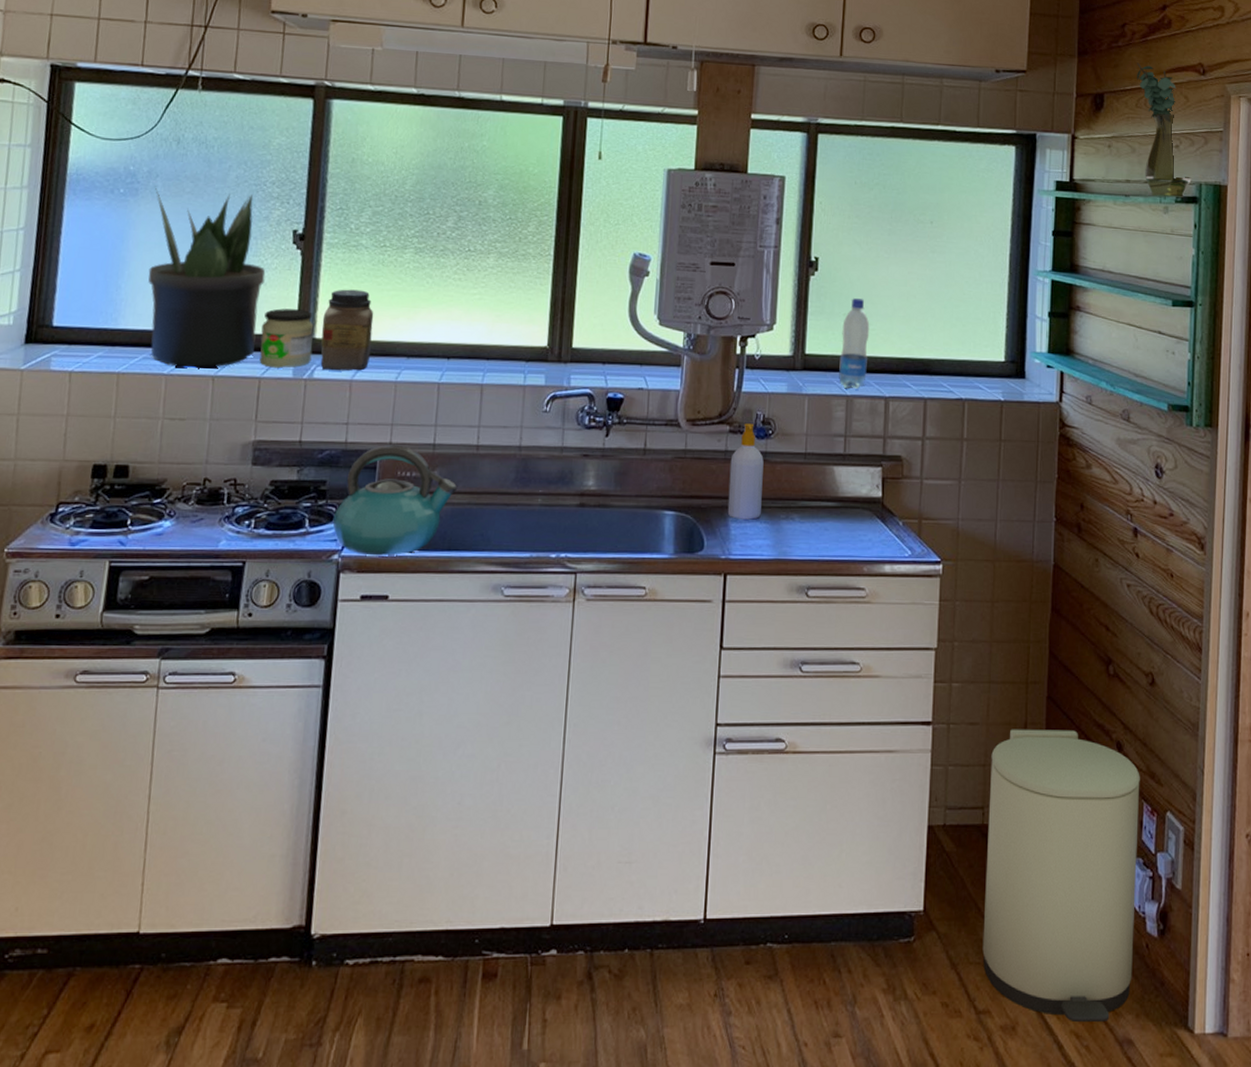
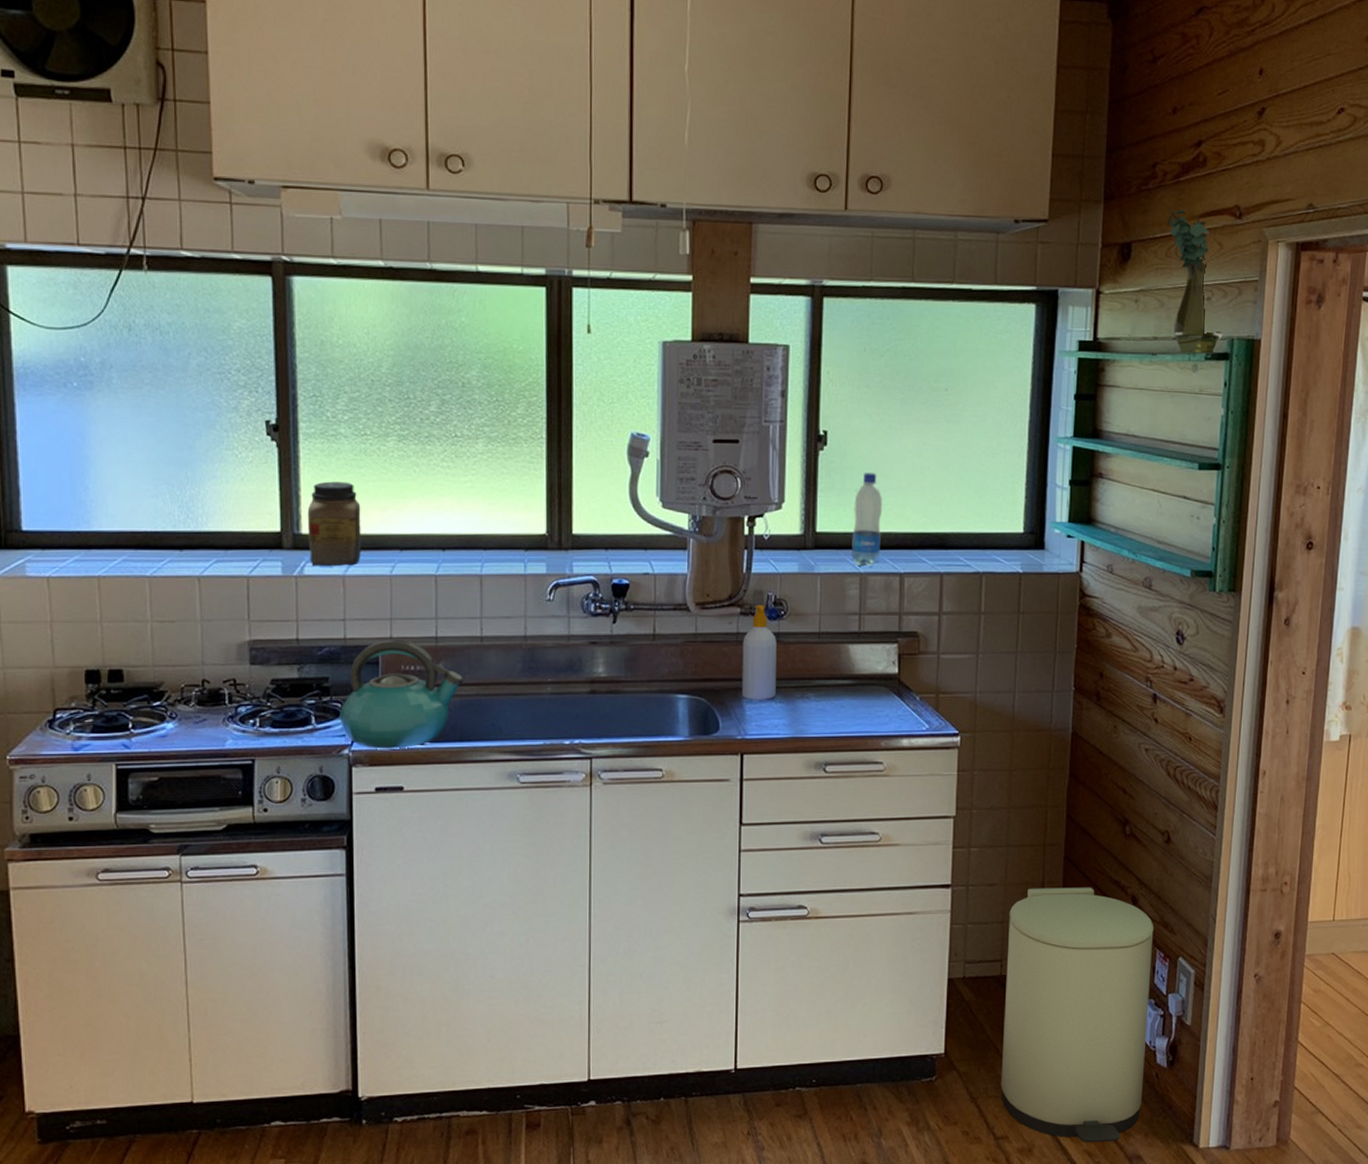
planter: present [148,186,266,368] -> none [111,378,241,569]
jar: present [259,308,314,369] -> none [243,504,300,566]

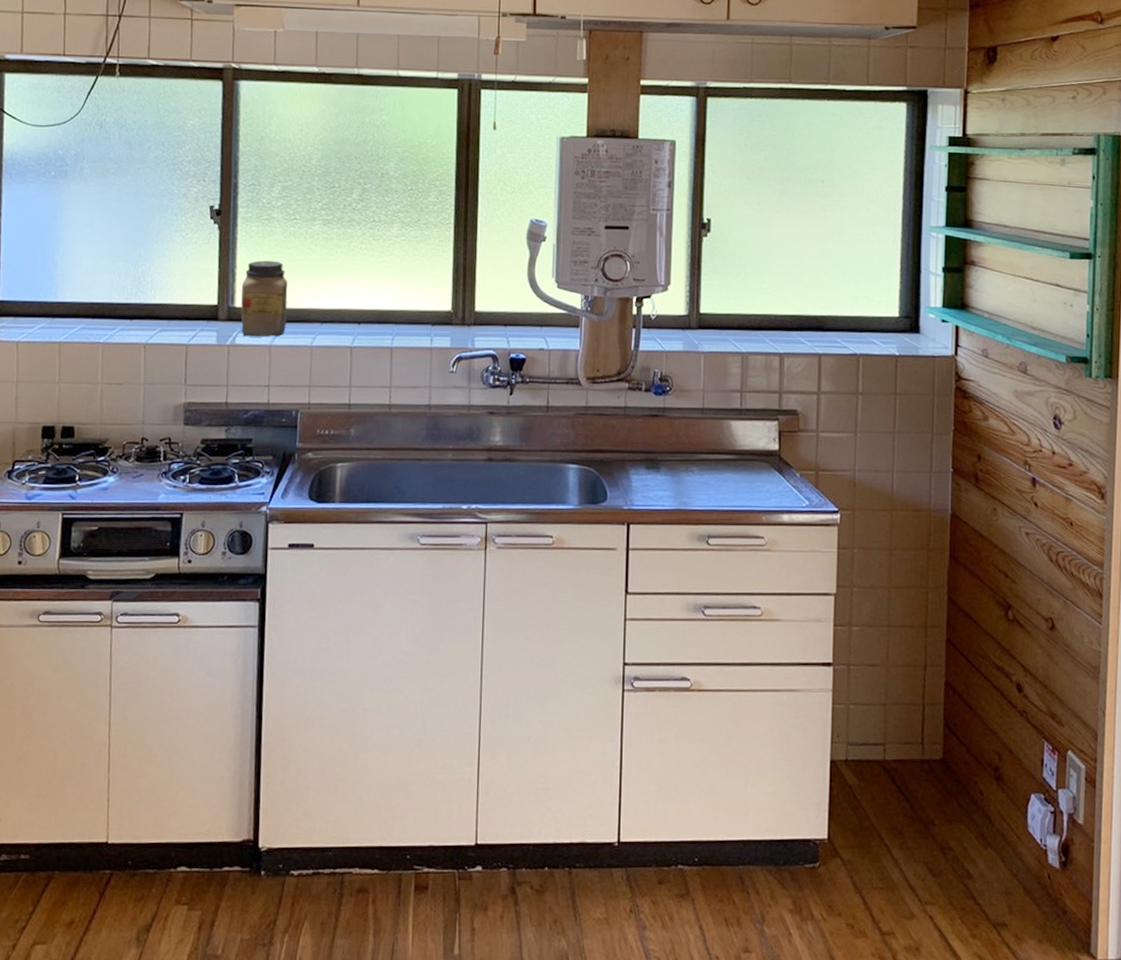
kettle: present [339,639,464,749] -> none [259,404,373,508]
soap bottle: present [741,605,777,700] -> none [628,380,662,472]
bottle: present [852,473,883,567] -> none [734,258,763,347]
pedal bin: present [1001,887,1154,1143] -> none [886,670,1041,947]
vase: present [1168,207,1223,355] -> none [1031,13,1089,150]

